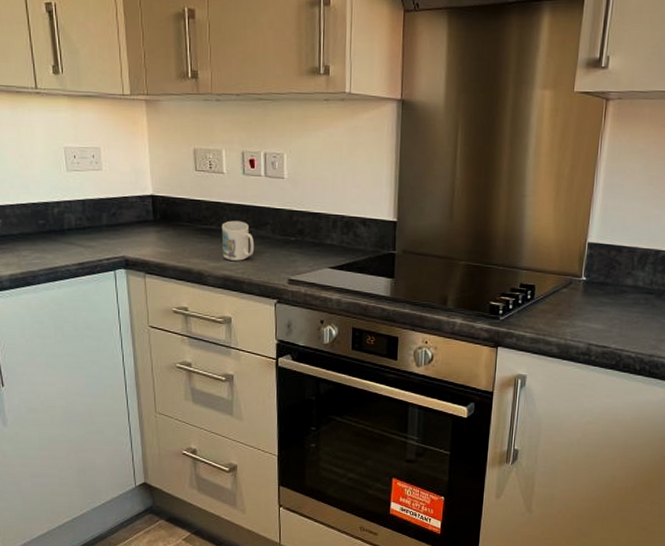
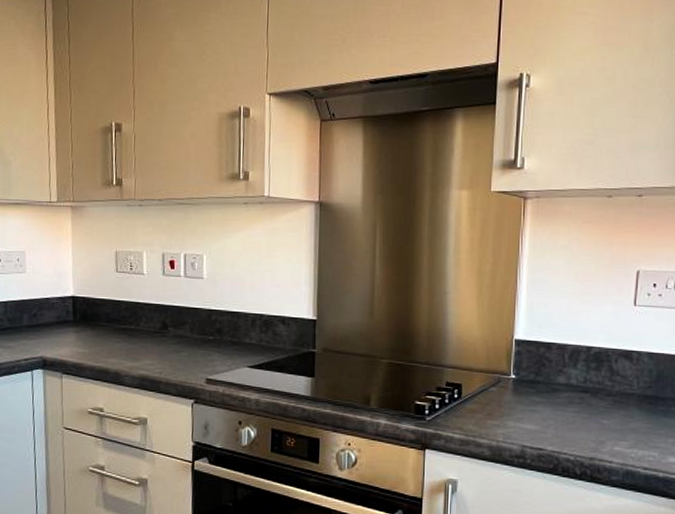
mug: present [221,220,255,261] -> none [140,320,173,360]

